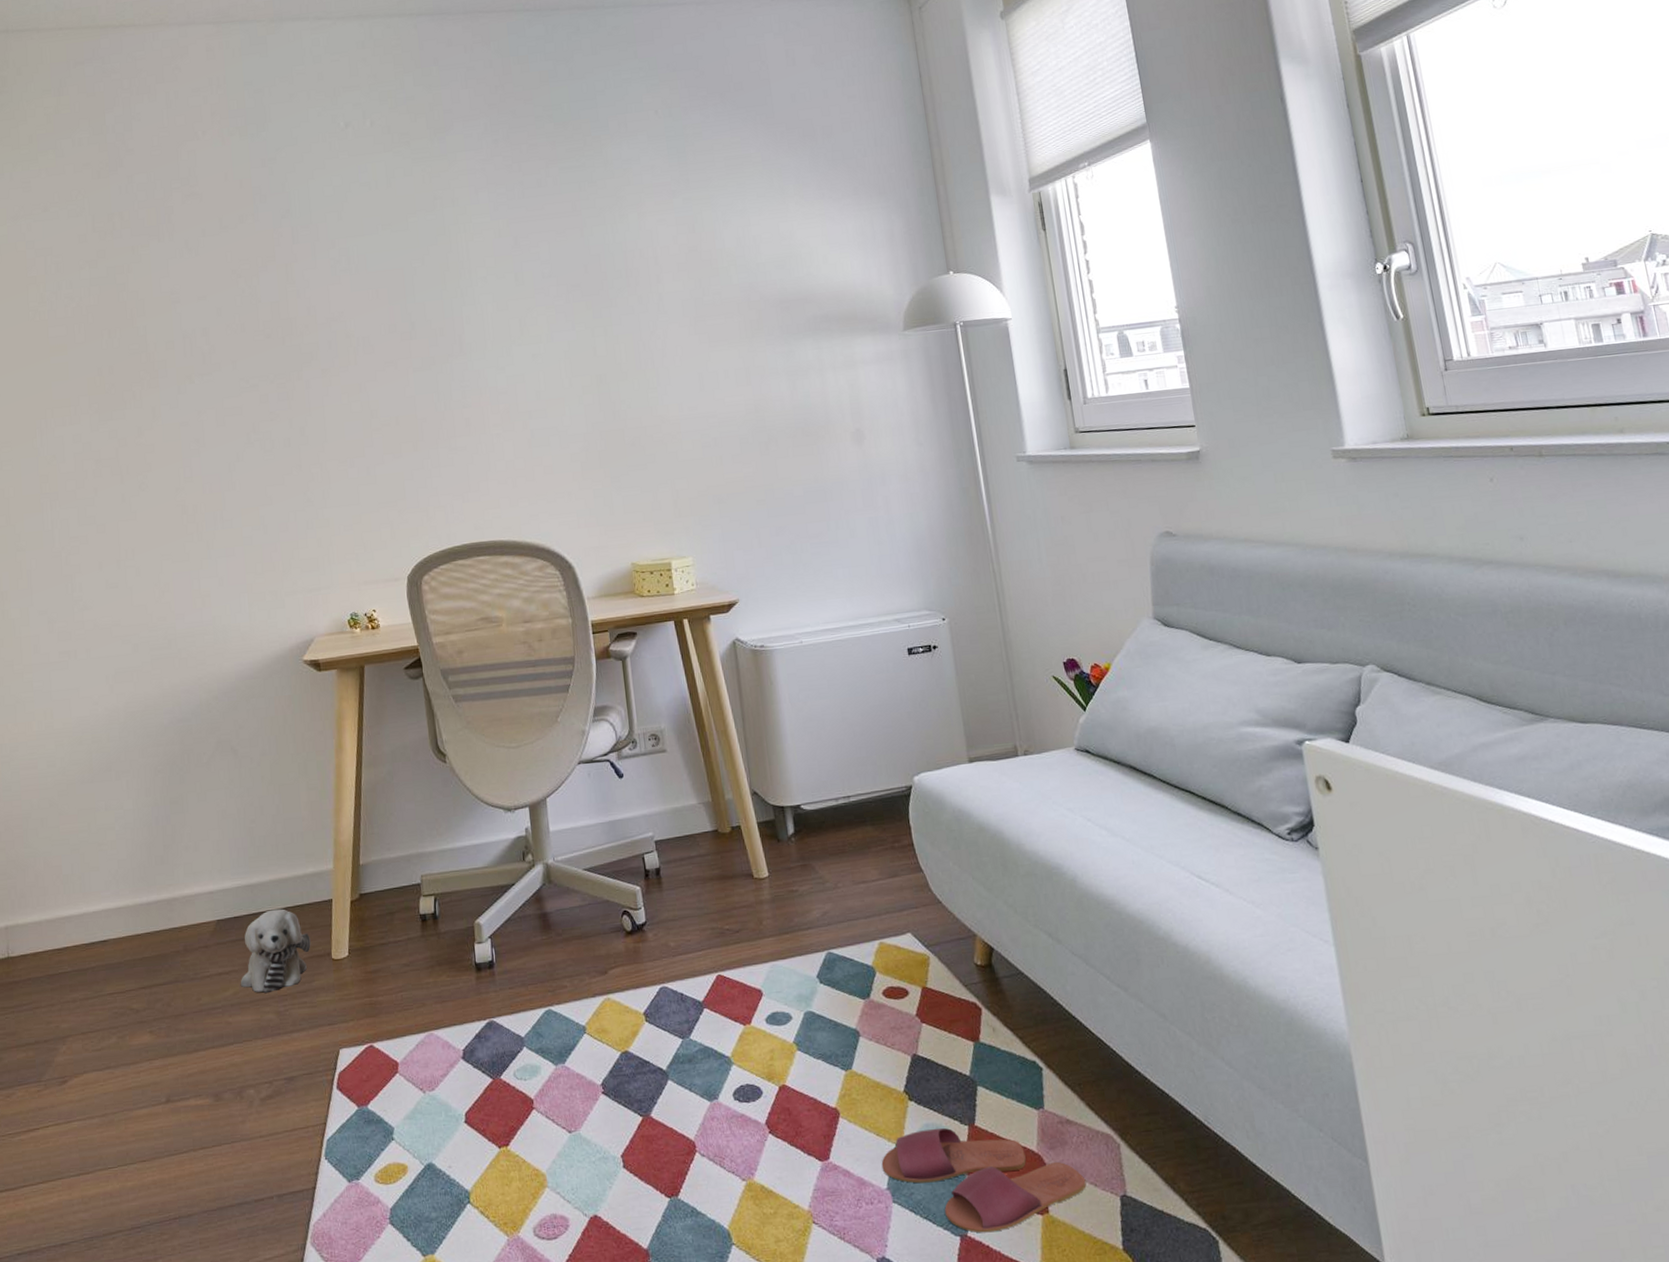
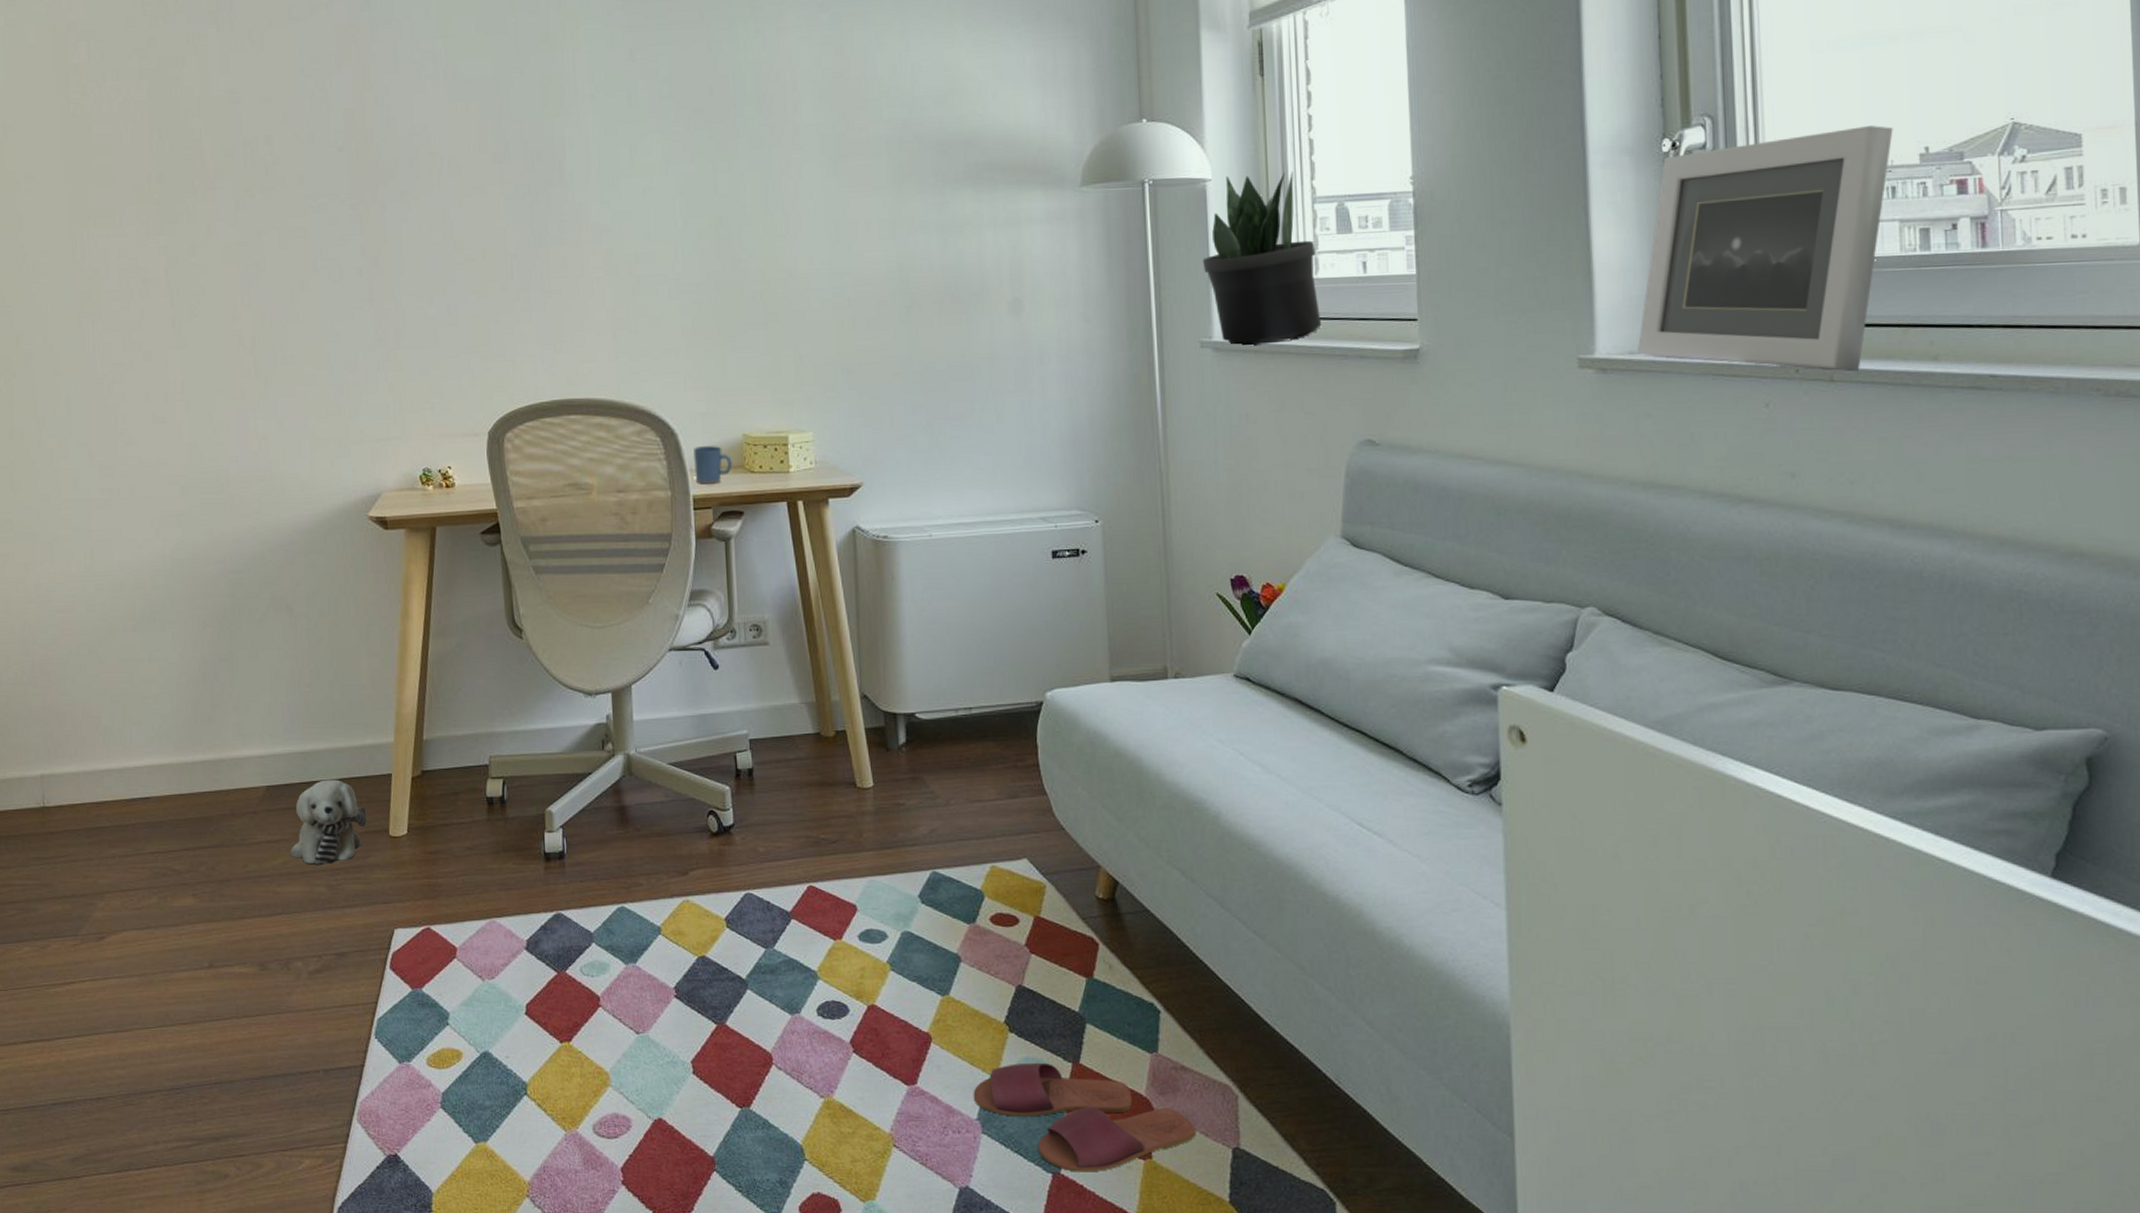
mug: none [589,575,624,610] -> present [694,446,732,484]
planter: none [1011,308,1117,457] -> present [1202,172,1322,345]
picture frame: none [1378,242,1562,447] -> present [1637,125,1893,372]

